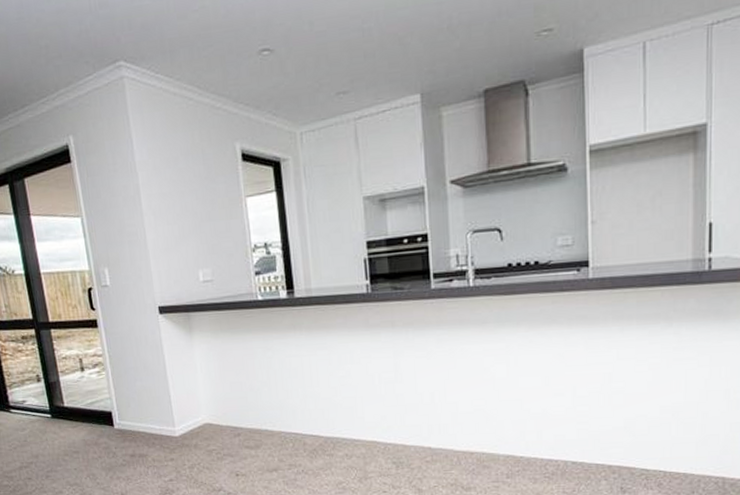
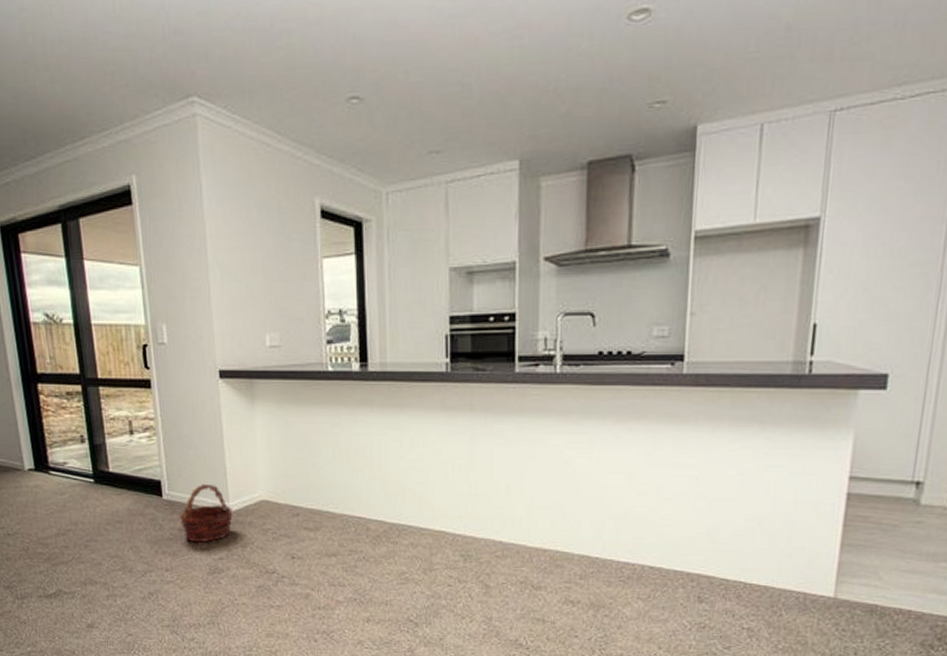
basket: none [130,411,179,467] -> present [179,483,233,543]

